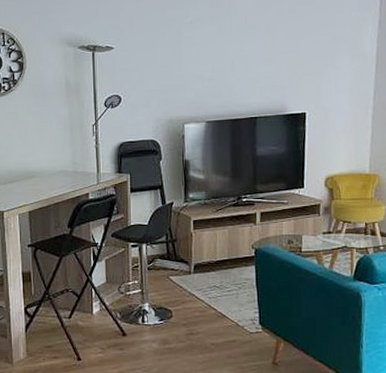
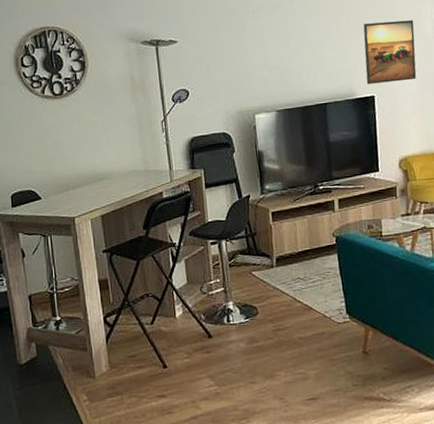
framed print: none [299,38,353,101] -> present [363,20,416,84]

